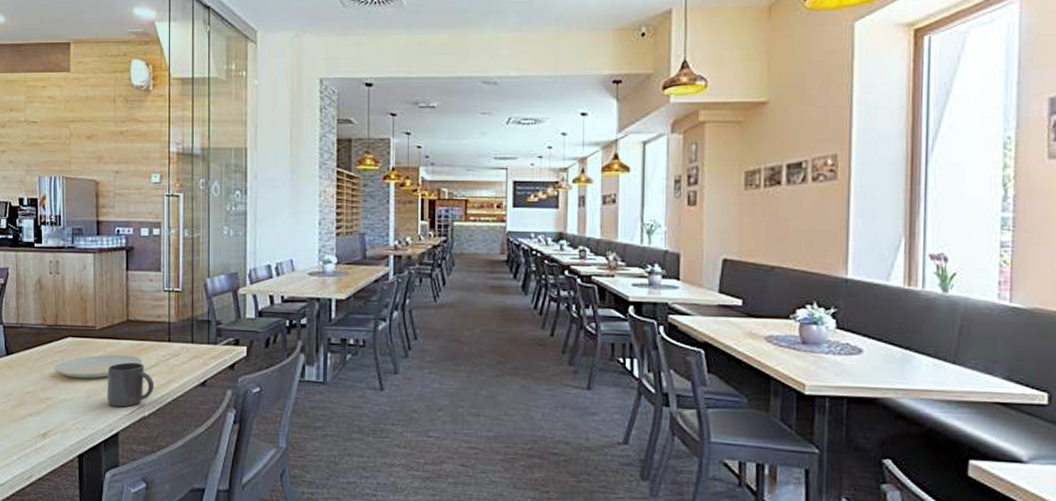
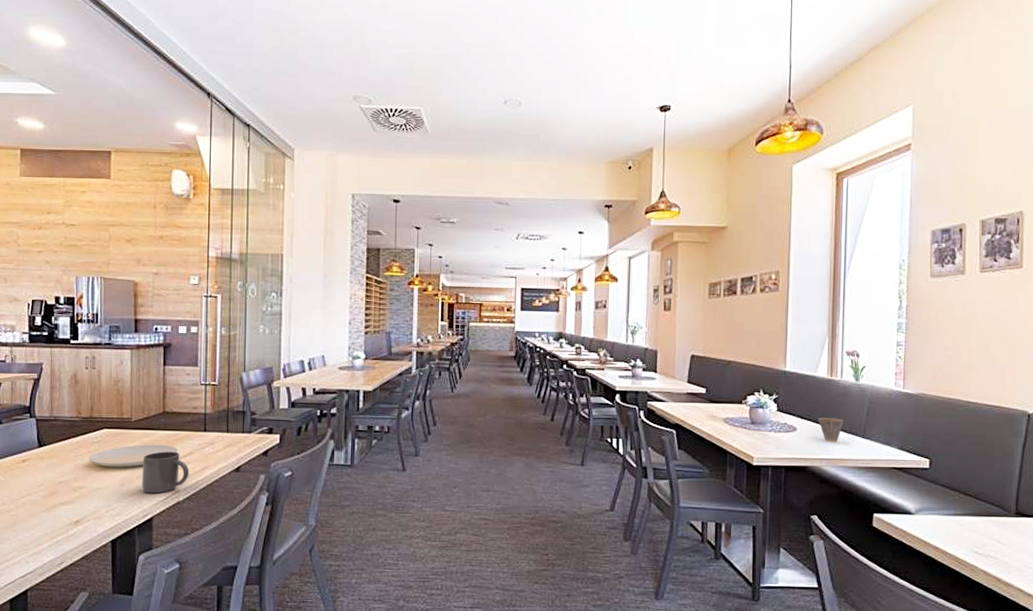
cup: none [891,337,927,370] -> present [818,418,844,443]

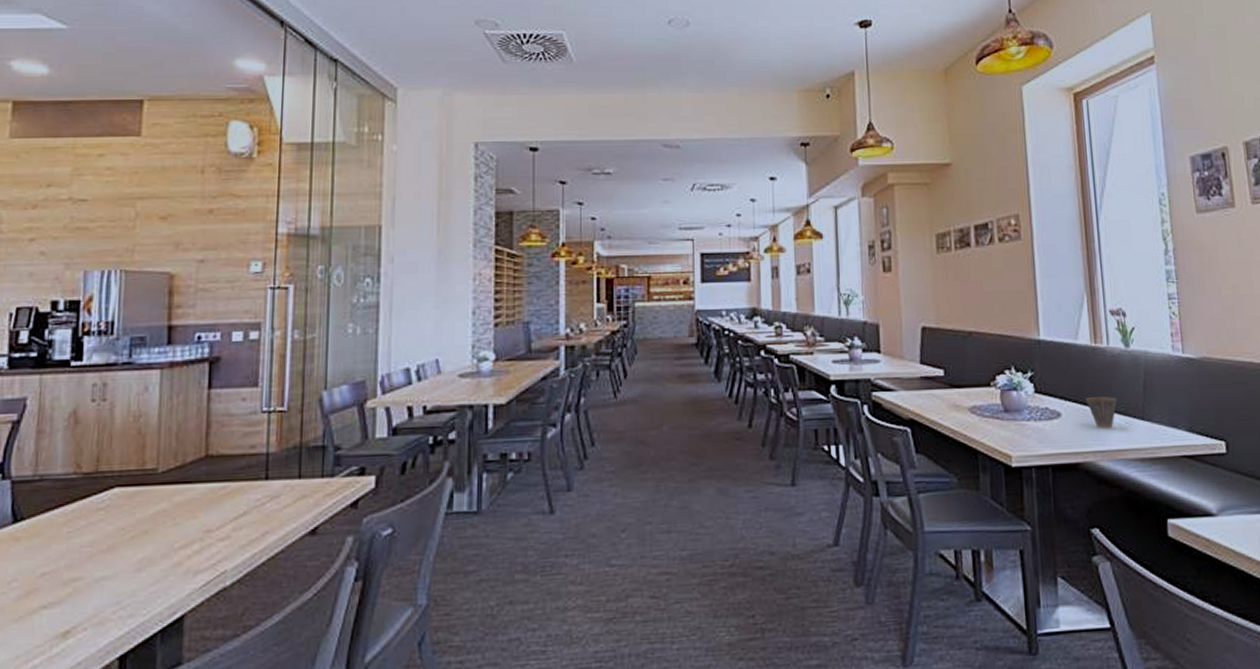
plate: present [88,444,178,468] -> none [89,504,225,545]
mug: present [141,451,189,494] -> none [168,513,242,579]

